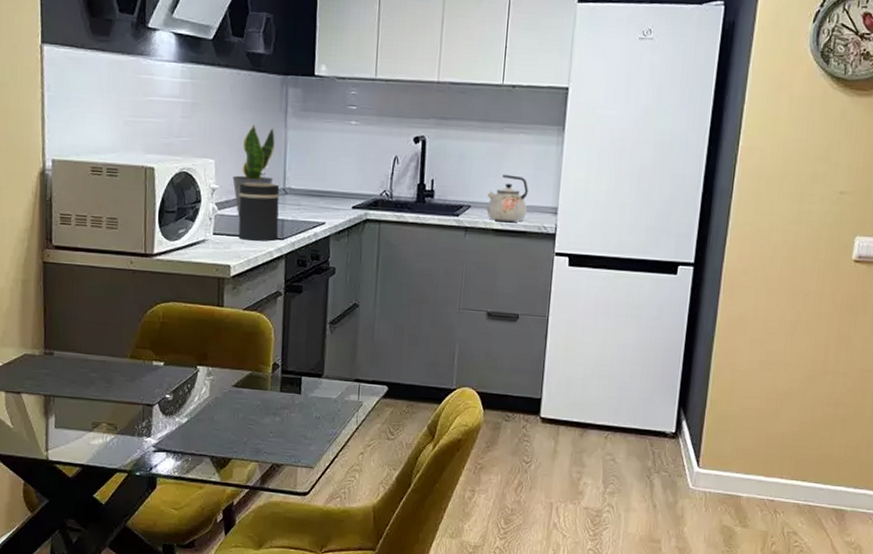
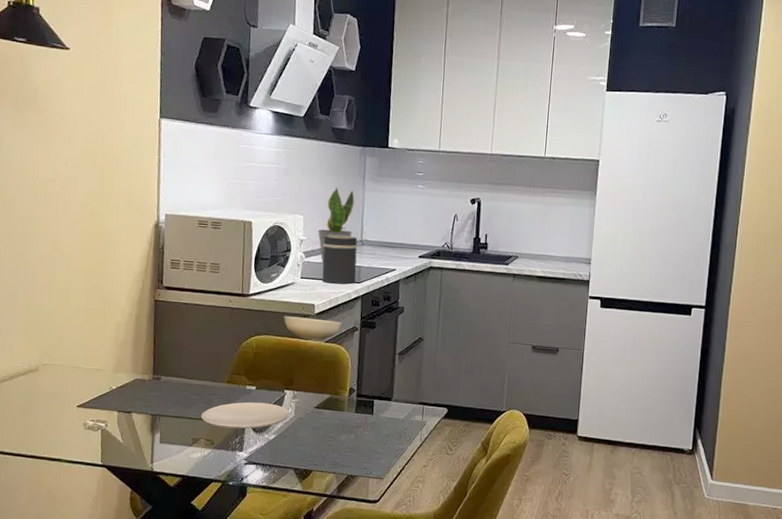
plate: none [102,380,204,412] -> present [201,402,290,429]
bowl: none [195,279,264,308] -> present [284,316,343,341]
kettle: present [486,174,528,223] -> none [531,231,566,271]

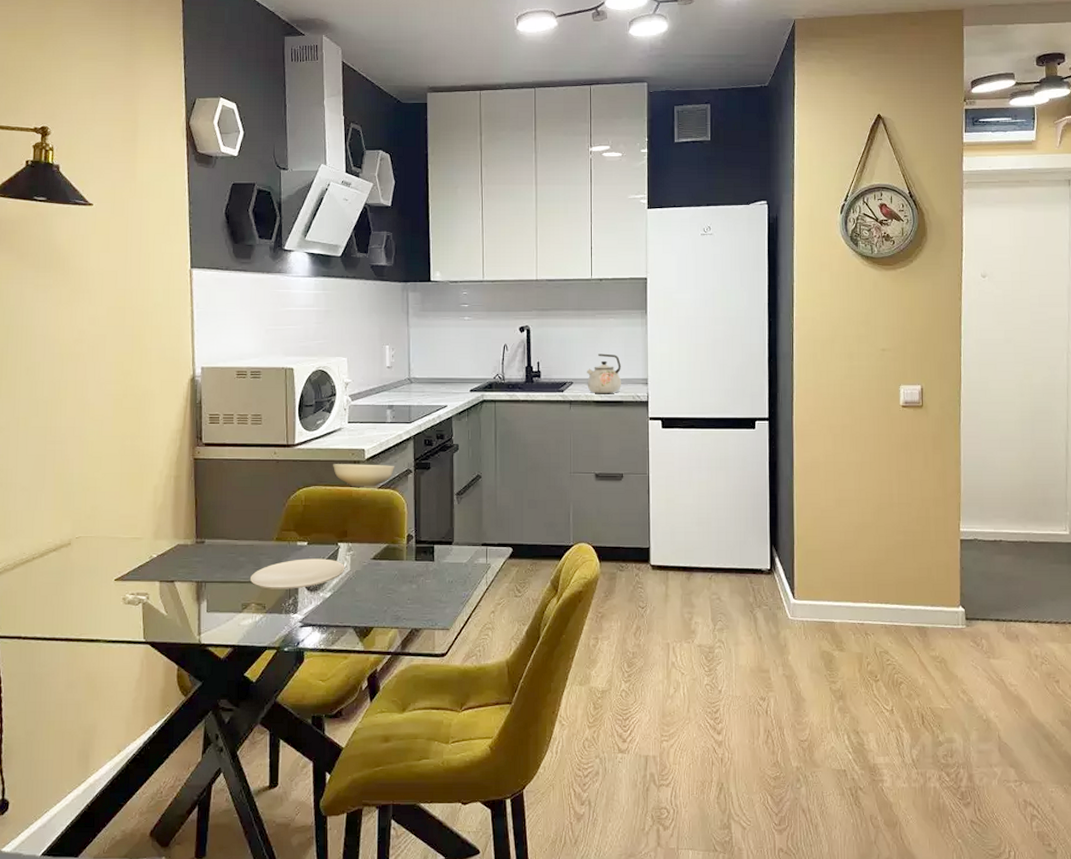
potted plant: present [318,187,355,262] -> none [363,325,400,404]
cylinder: present [322,234,358,285] -> none [370,374,406,427]
kettle: none [531,231,566,271] -> present [587,353,621,394]

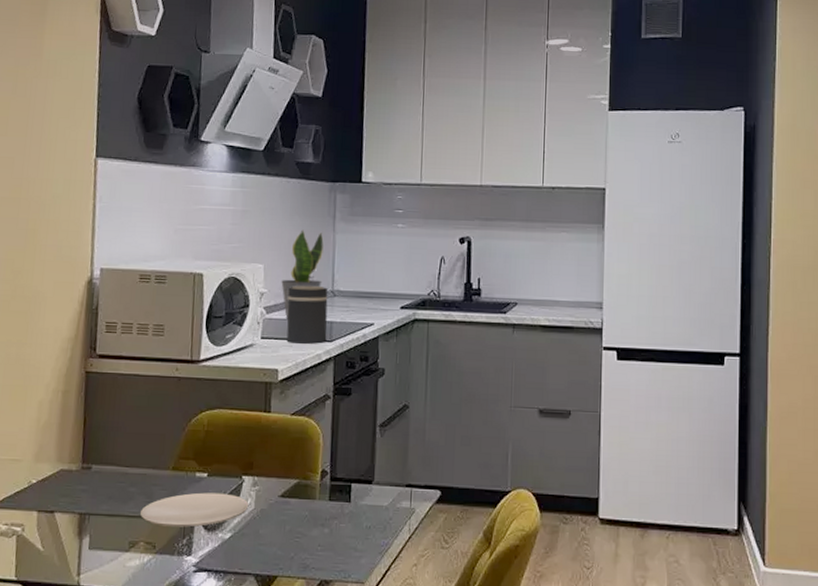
bowl: present [333,464,395,487] -> none [241,385,312,413]
potted plant: none [363,325,400,404] -> present [281,229,324,318]
cylinder: none [370,374,406,427] -> present [286,285,328,345]
kettle: present [587,353,621,394] -> none [533,271,573,319]

